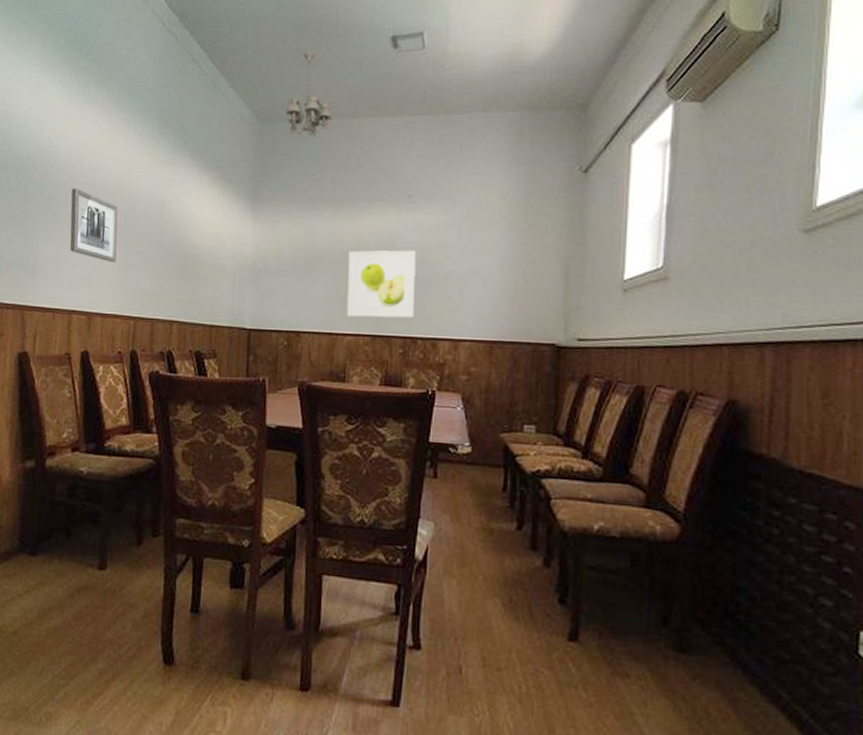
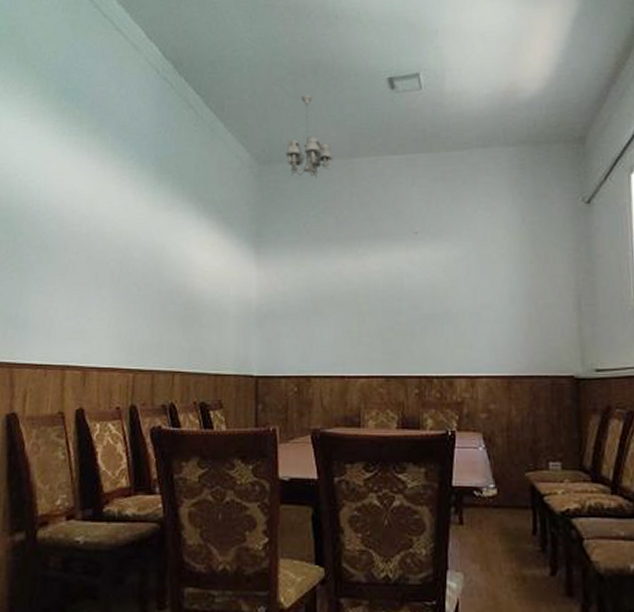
wall art: present [70,188,118,263] -> none [62,237,114,313]
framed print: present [346,250,416,319] -> none [357,287,429,359]

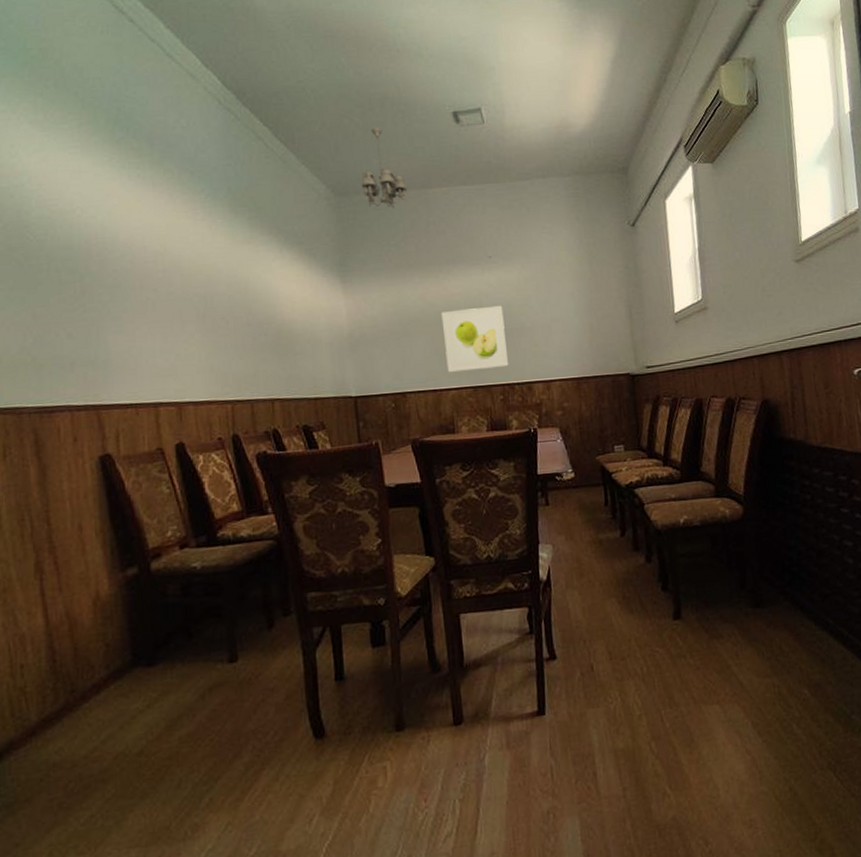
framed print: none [357,287,429,359] -> present [441,305,509,373]

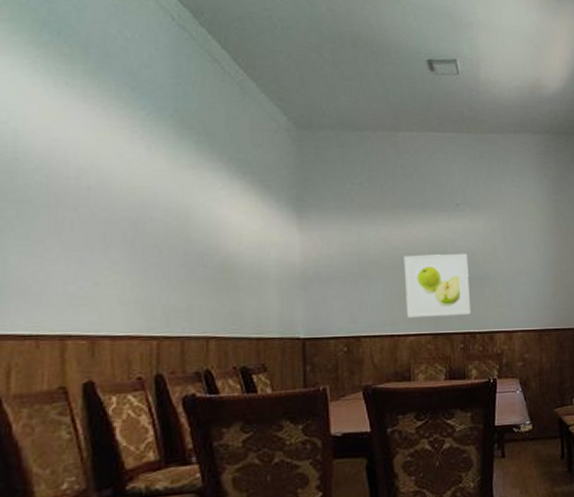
chandelier: present [361,127,408,208] -> none [326,64,376,147]

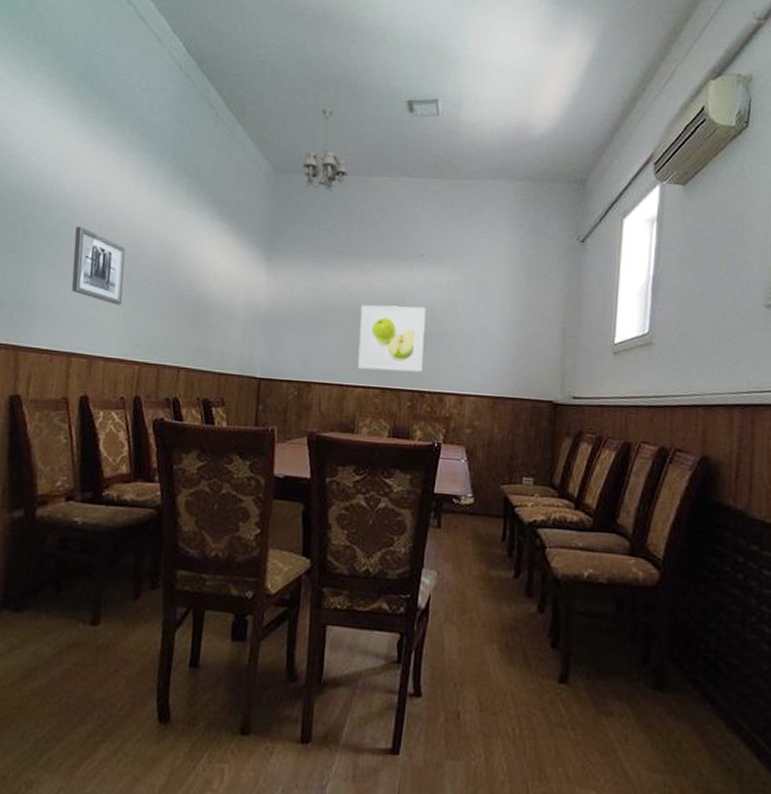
wall art: none [54,191,128,277] -> present [71,226,125,305]
chandelier: none [326,64,376,147] -> present [302,107,349,192]

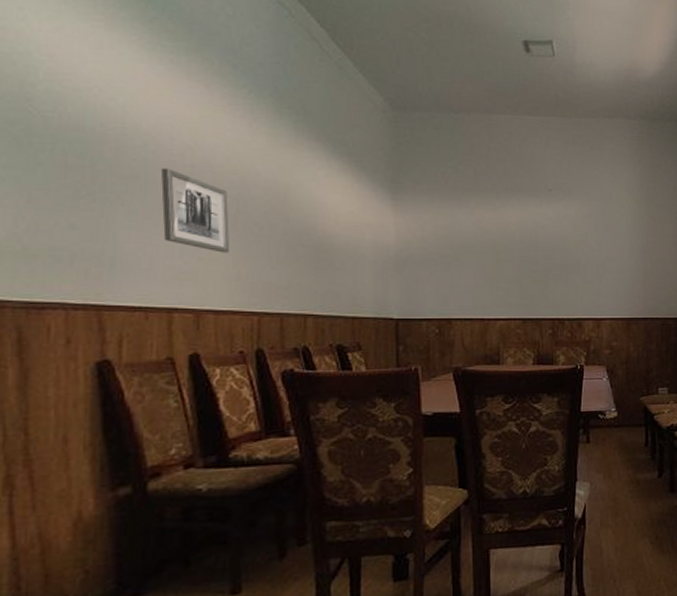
chandelier: present [302,107,349,192] -> none [422,44,471,130]
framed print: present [357,305,426,373] -> none [495,239,561,303]

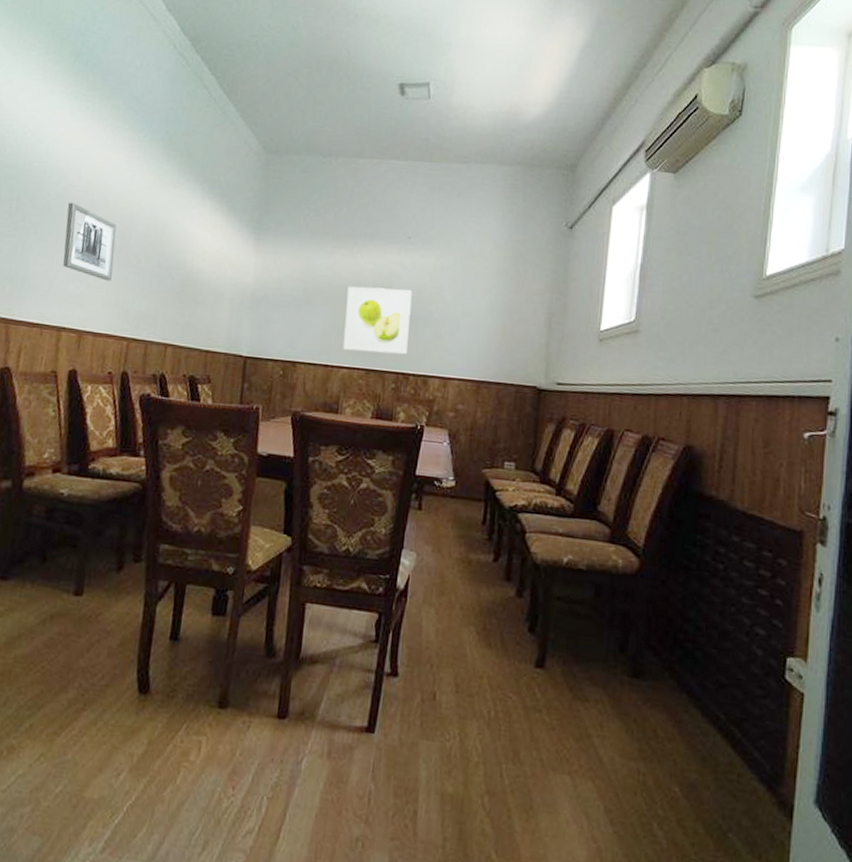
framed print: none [495,239,561,303] -> present [342,286,413,355]

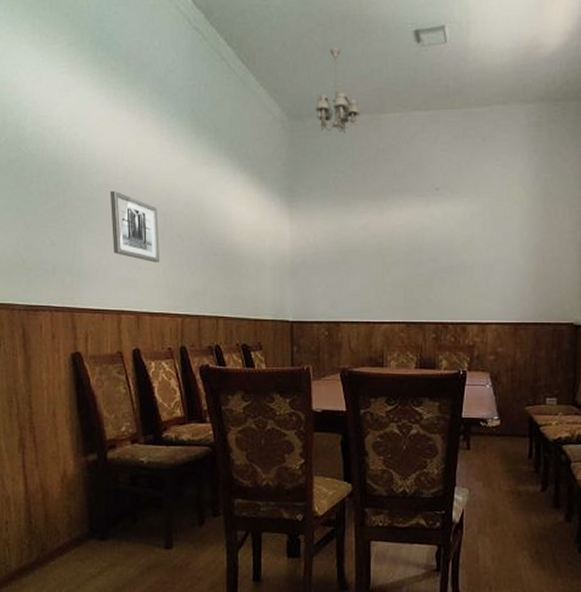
chandelier: none [293,89,339,173] -> present [315,47,361,134]
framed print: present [342,286,413,355] -> none [381,240,445,307]

